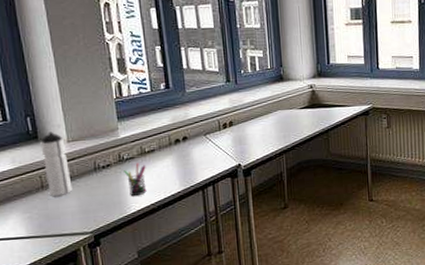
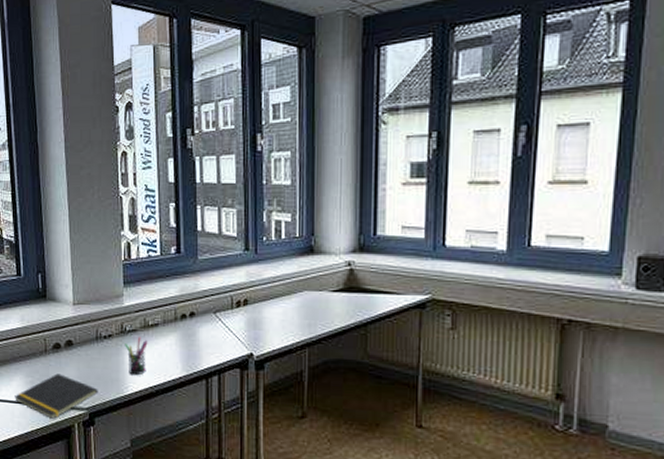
notepad: none [12,205,101,247] -> present [14,373,98,419]
water bottle: present [40,131,73,196] -> none [48,291,73,363]

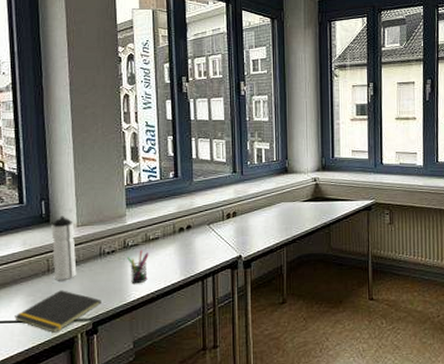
water bottle: none [48,291,73,363] -> present [51,215,77,280]

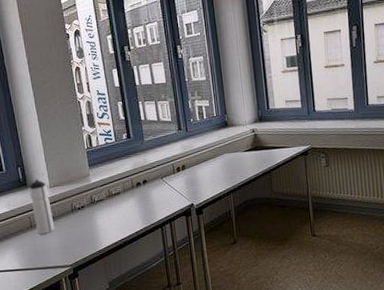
notepad: present [14,290,101,333] -> none [9,242,78,278]
pen holder: present [127,250,149,284] -> none [95,204,115,234]

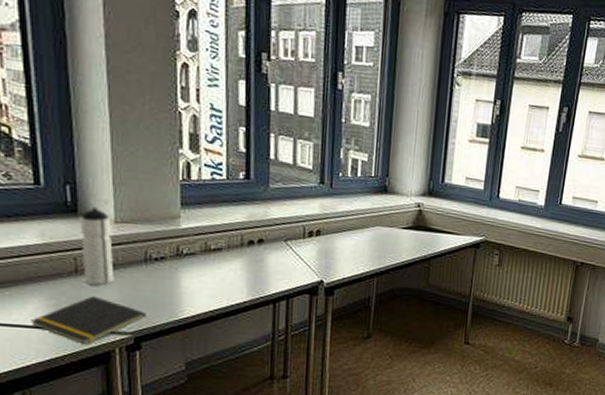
notepad: none [9,242,78,278] -> present [31,296,146,344]

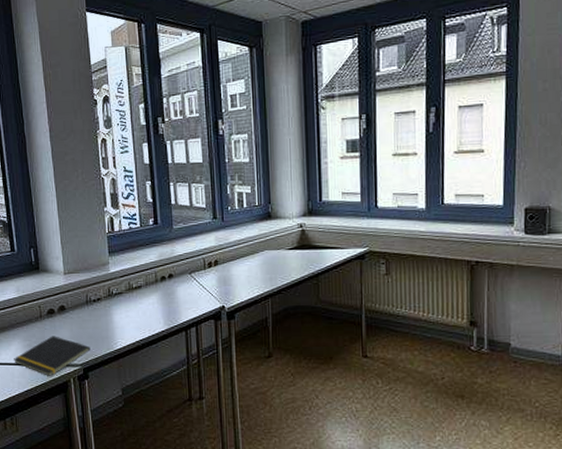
water bottle: present [80,207,115,285] -> none [41,263,67,326]

